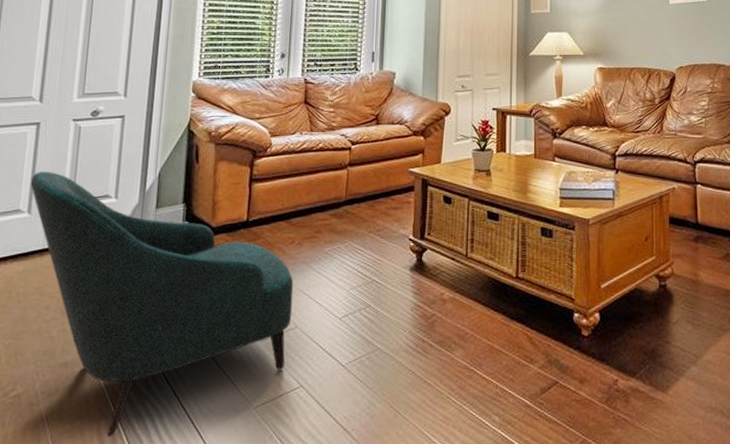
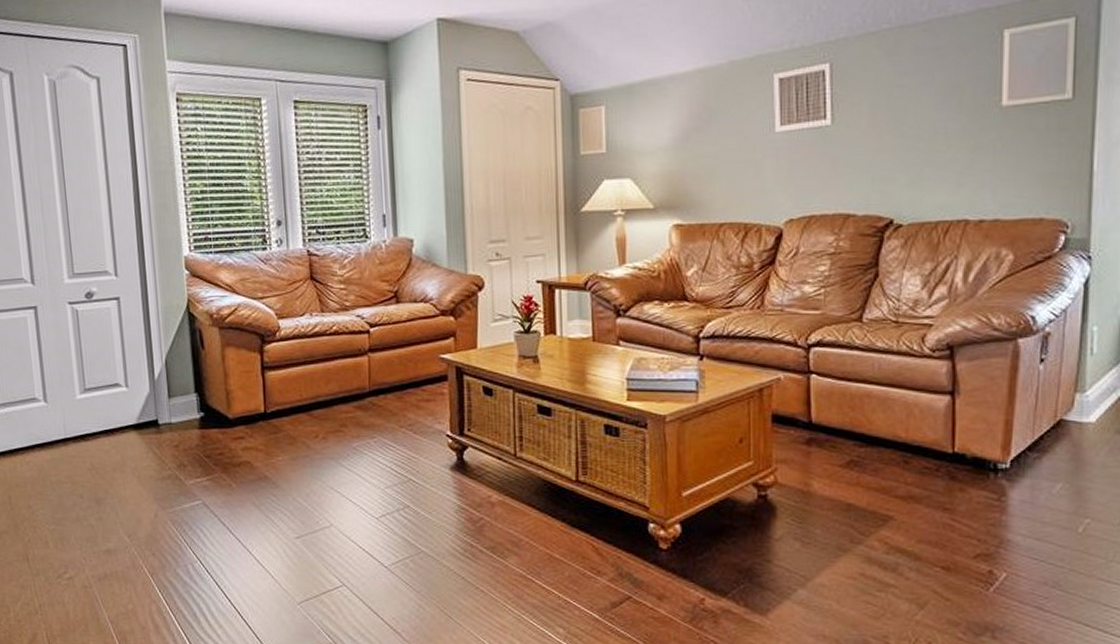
armchair: present [30,171,294,437] -> none [40,358,326,621]

